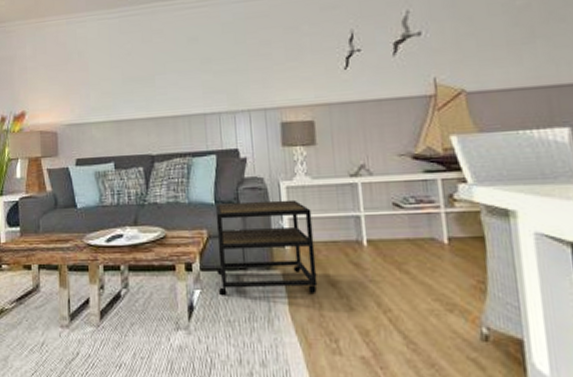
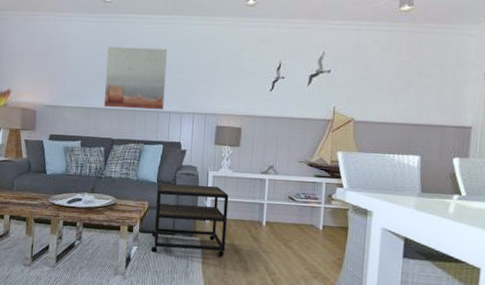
wall art: none [132,36,211,117] -> present [103,46,167,110]

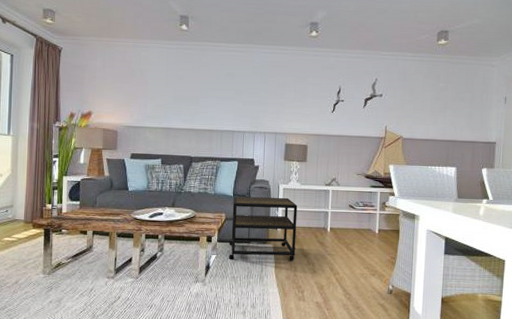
wall art: present [103,46,167,110] -> none [182,71,240,130]

